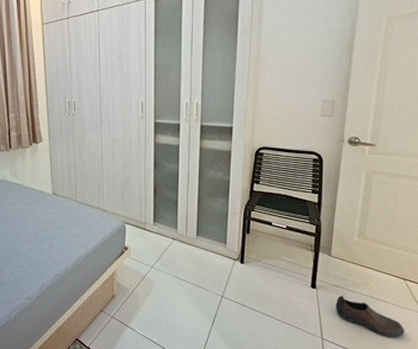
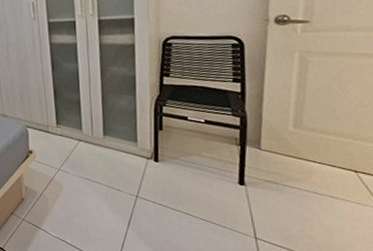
shoe: present [335,296,405,339] -> none [269,192,359,237]

